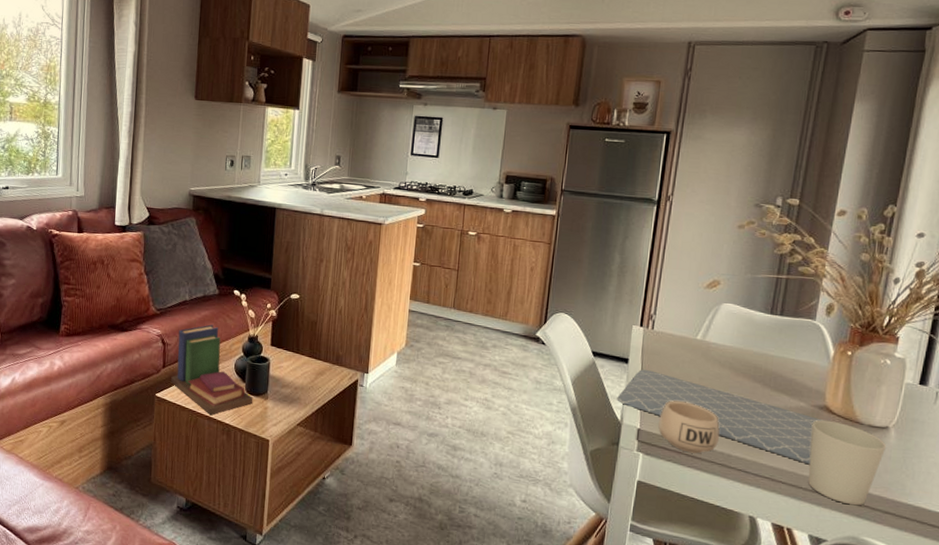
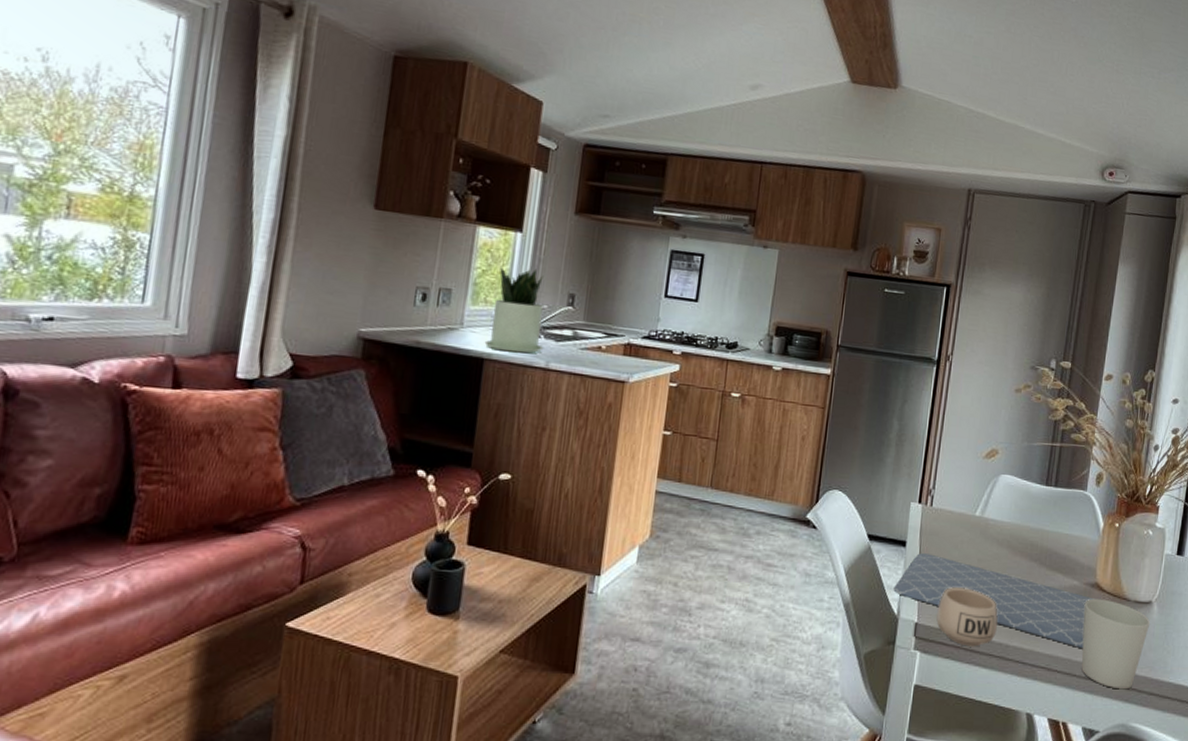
book: present [171,324,253,415] -> none [312,518,438,648]
planter: none [275,136,319,203] -> present [484,266,544,354]

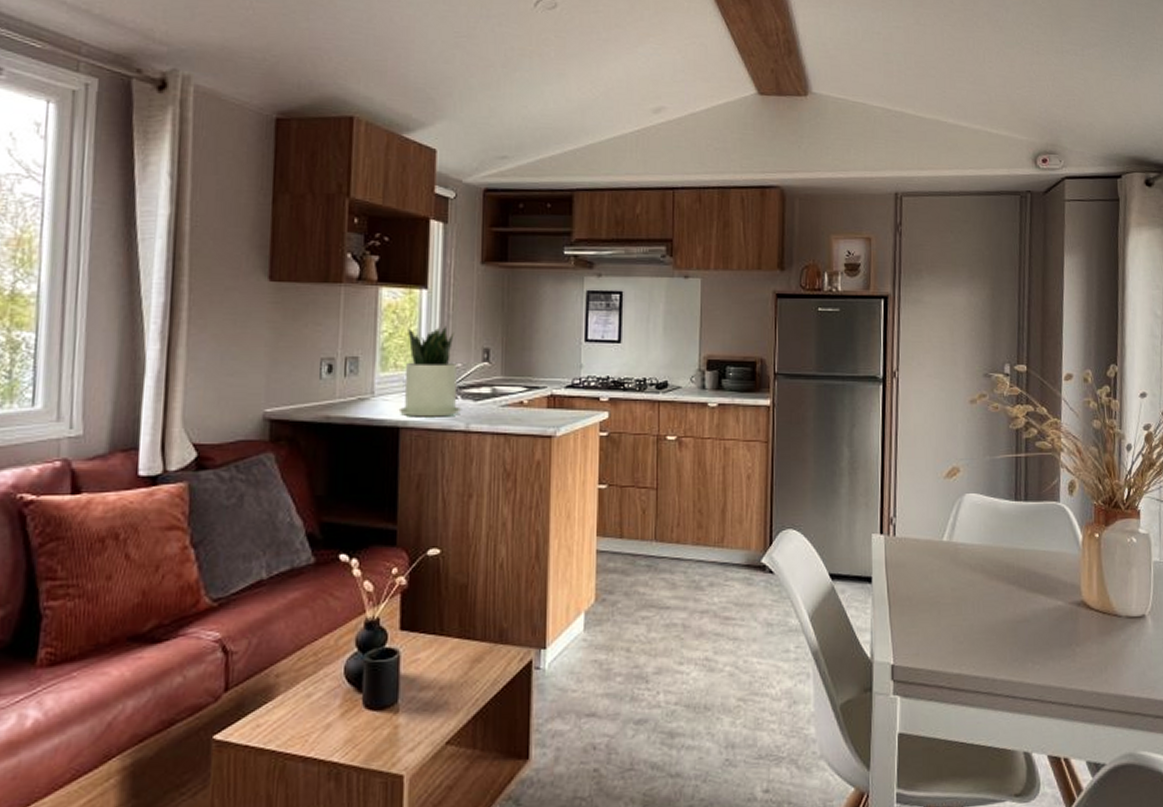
placemat: present [893,553,1095,649] -> none [864,588,1083,675]
mug: present [936,587,998,647] -> none [914,621,981,686]
dixie cup: present [1081,598,1151,690] -> none [1072,617,1147,716]

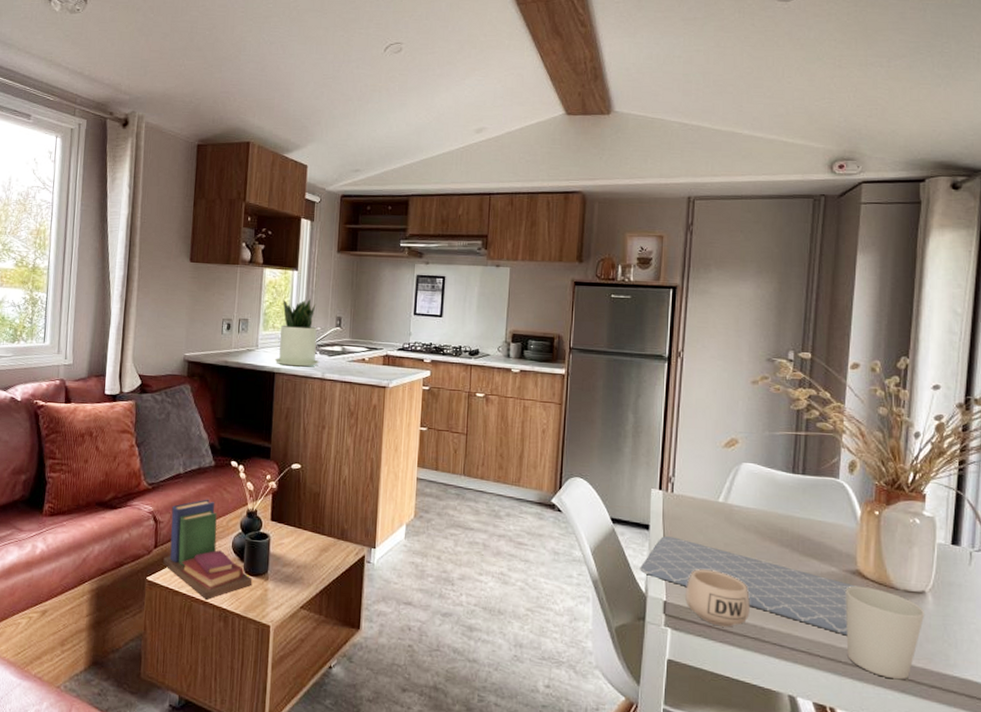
book: none [239,611,376,754] -> present [163,499,253,599]
placemat: none [864,588,1083,675] -> present [640,536,858,636]
mug: none [914,621,981,686] -> present [685,569,750,627]
dixie cup: none [1072,617,1147,716] -> present [845,585,925,680]

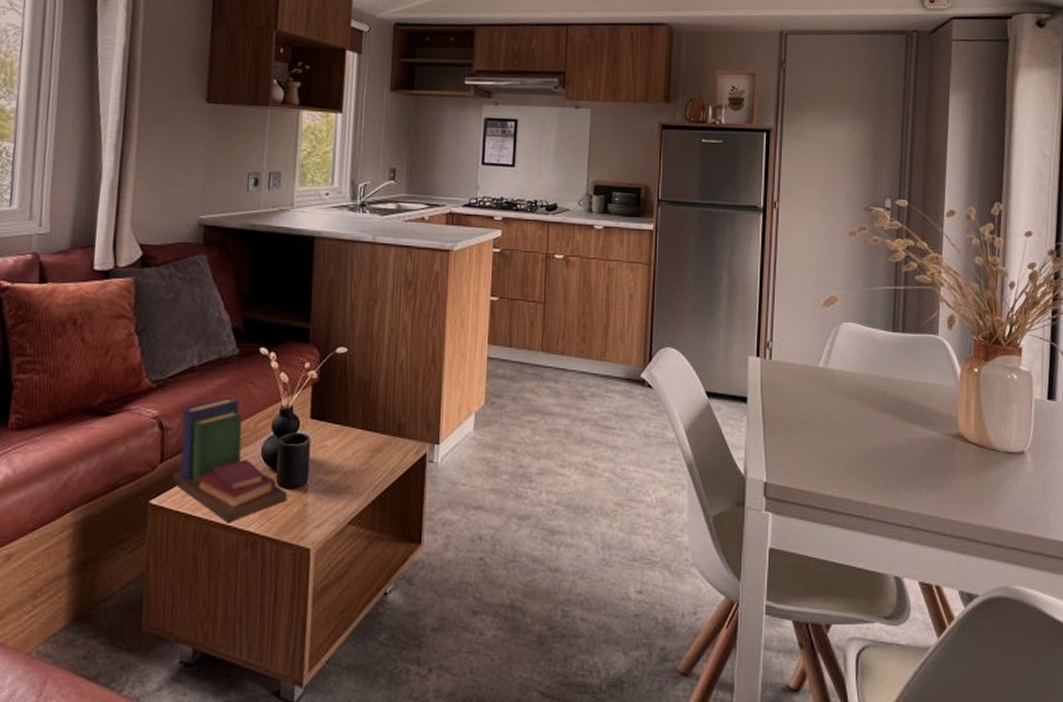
planter: present [274,298,320,367] -> none [314,146,370,229]
placemat: present [640,536,858,636] -> none [738,409,960,506]
mug: present [685,569,750,627] -> none [787,443,853,506]
dixie cup: present [845,585,925,680] -> none [948,450,1025,549]

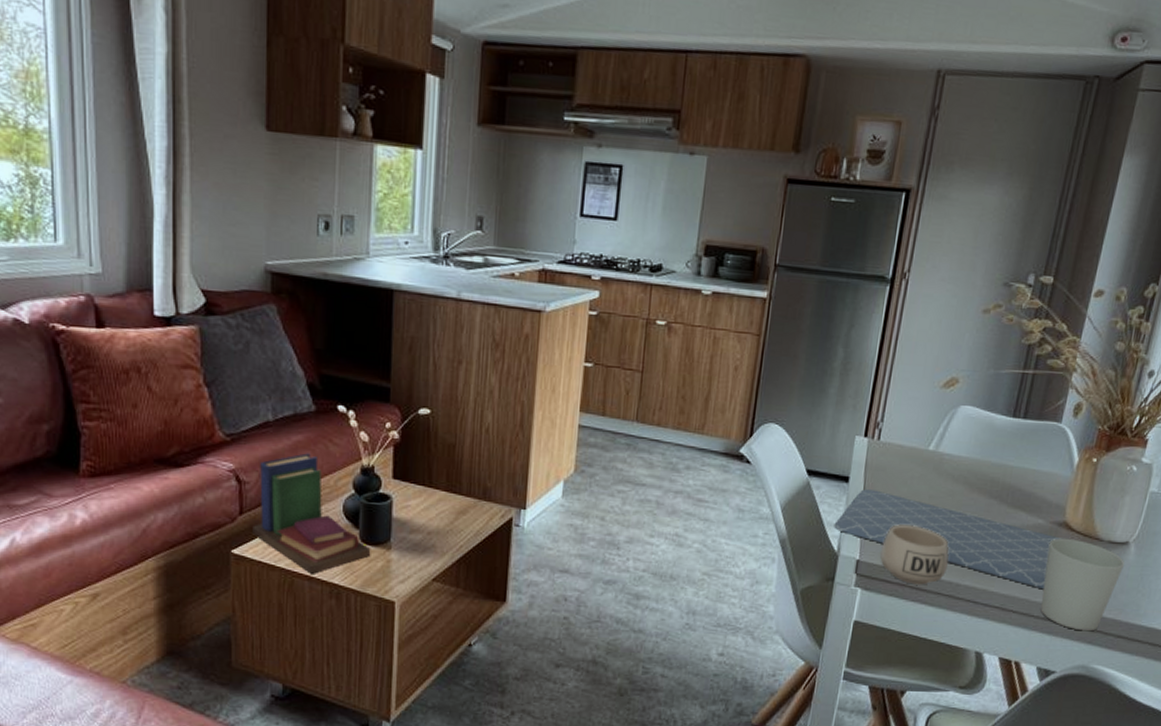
placemat: none [738,409,960,506] -> present [834,489,1062,590]
mug: none [787,443,853,506] -> present [880,524,950,585]
dixie cup: none [948,450,1025,549] -> present [1041,538,1125,632]

